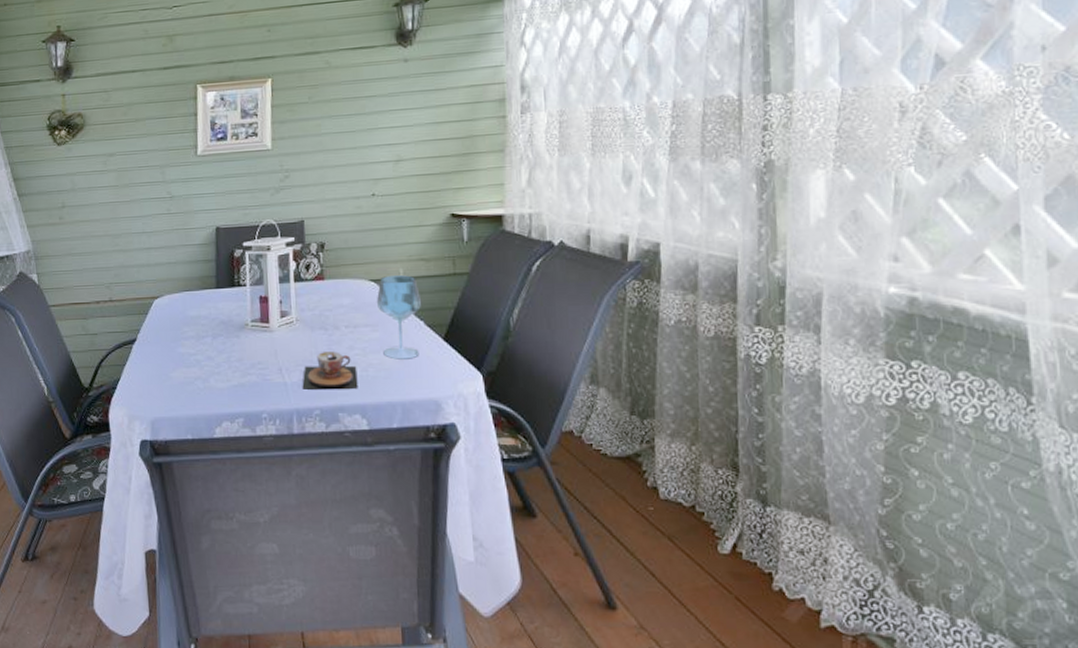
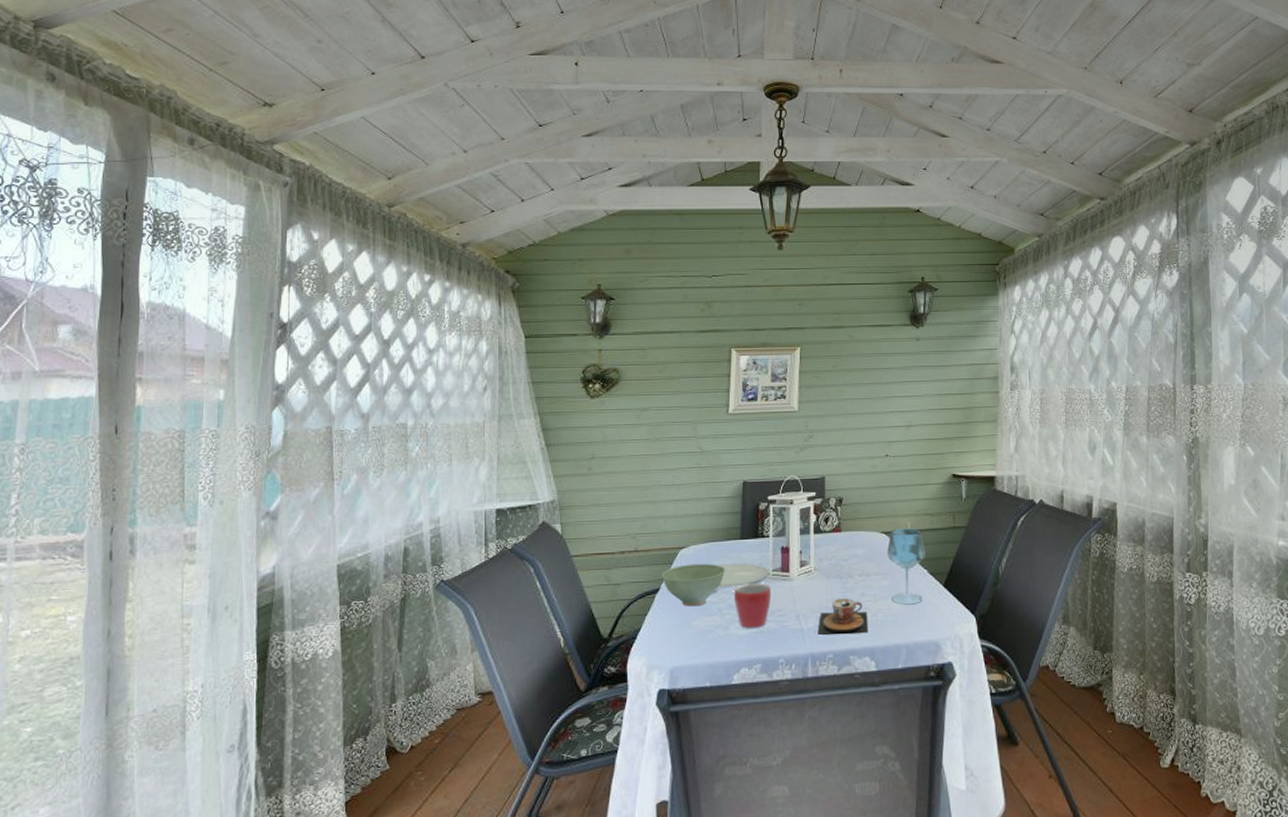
bowl: none [137,313,203,358] -> present [661,563,726,607]
plate: none [194,313,247,338] -> present [718,563,769,587]
mug: none [212,334,252,382] -> present [734,583,772,629]

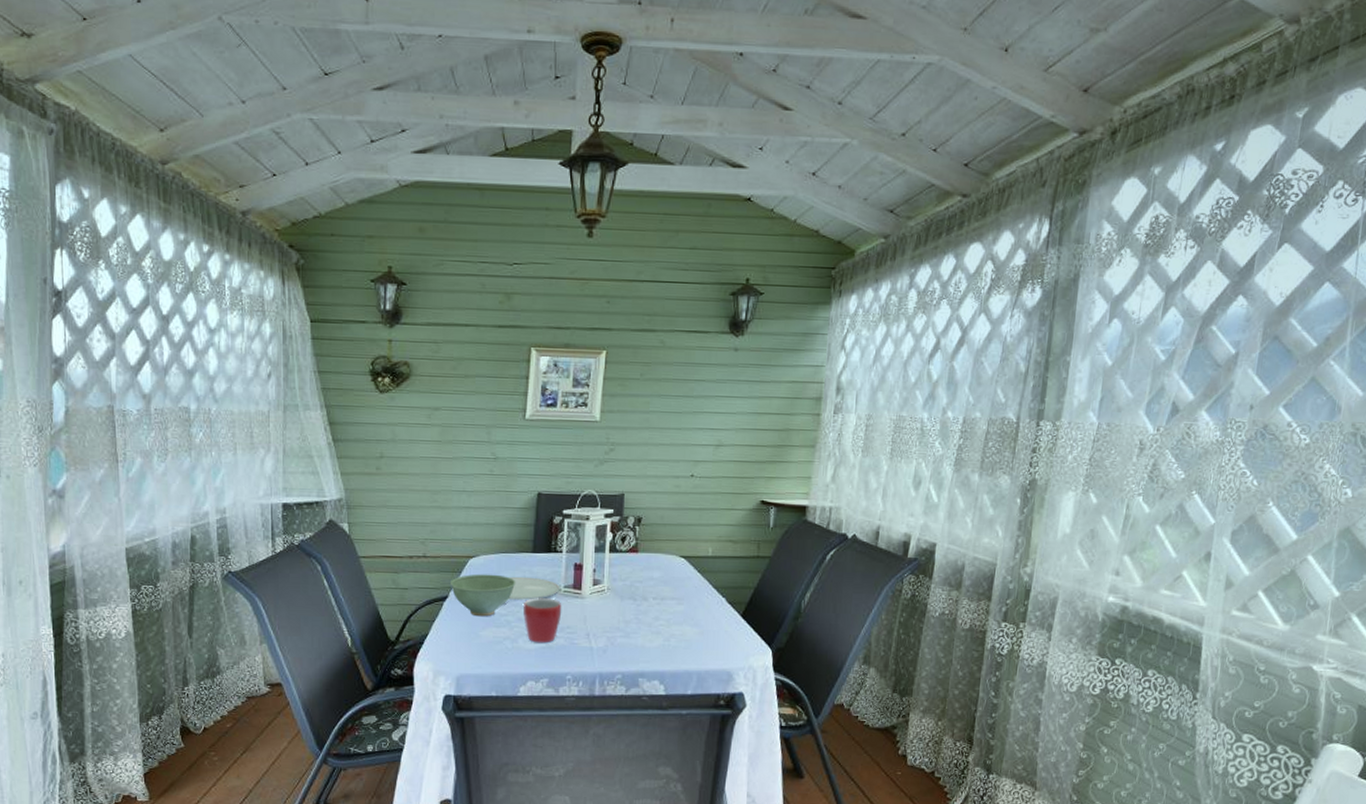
teacup: present [817,598,868,635] -> none [607,621,660,658]
wine glass: present [886,528,926,605] -> none [684,554,726,632]

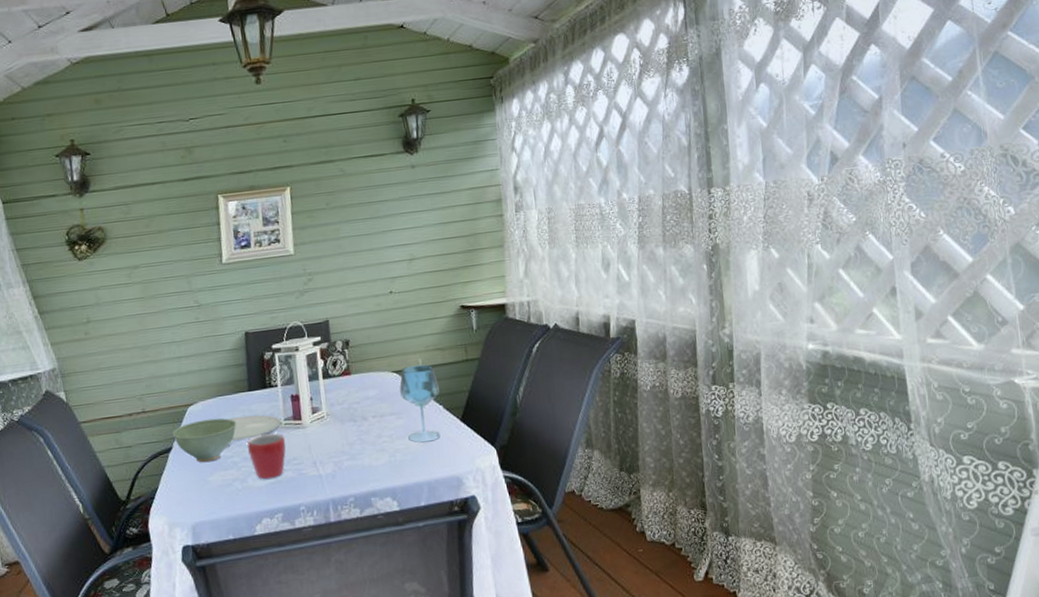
wine glass: none [684,554,726,632] -> present [399,364,441,443]

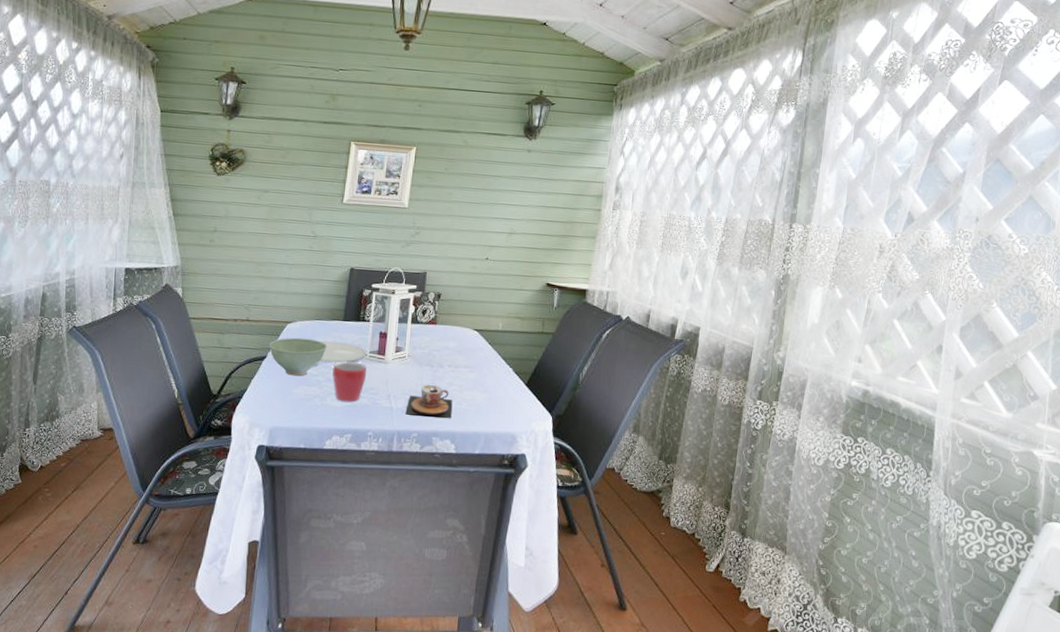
teacup: none [336,441,388,480] -> present [405,385,453,419]
wine glass: present [399,364,441,443] -> none [476,328,514,399]

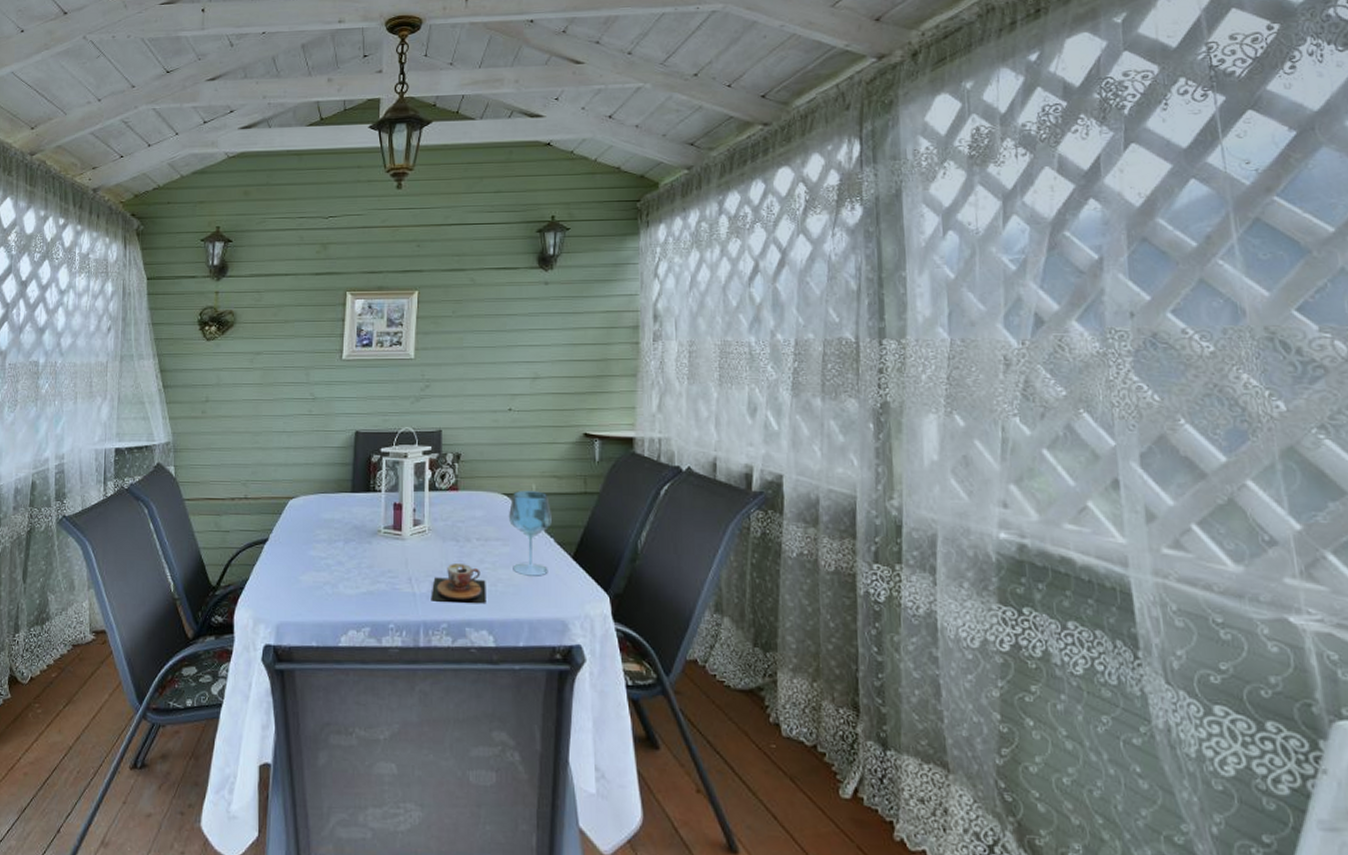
bowl: present [268,337,328,376] -> none [270,515,336,560]
plate: present [319,341,366,363] -> none [328,517,380,542]
mug: present [332,361,367,403] -> none [343,540,383,589]
wine glass: none [476,328,514,399] -> present [508,491,553,576]

